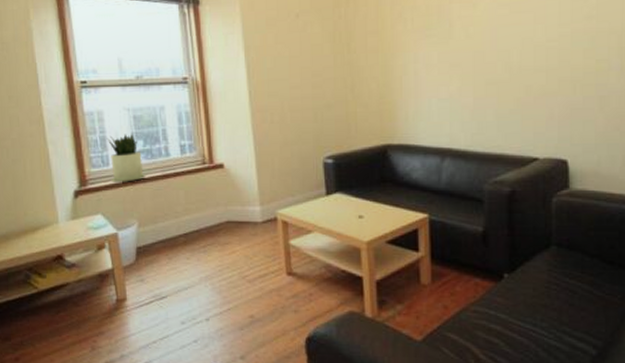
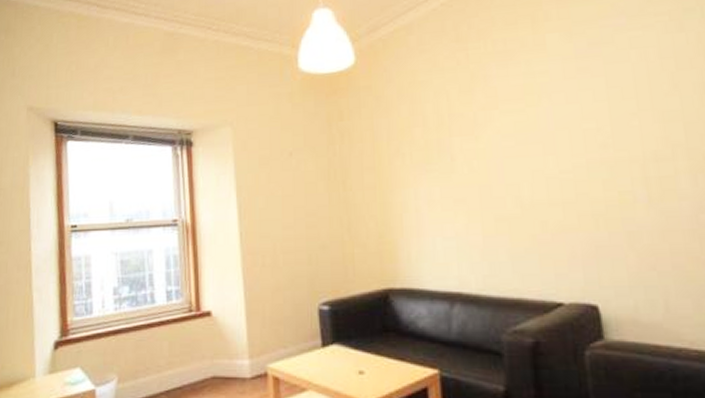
planter: present [106,134,146,182] -> none [92,279,130,332]

